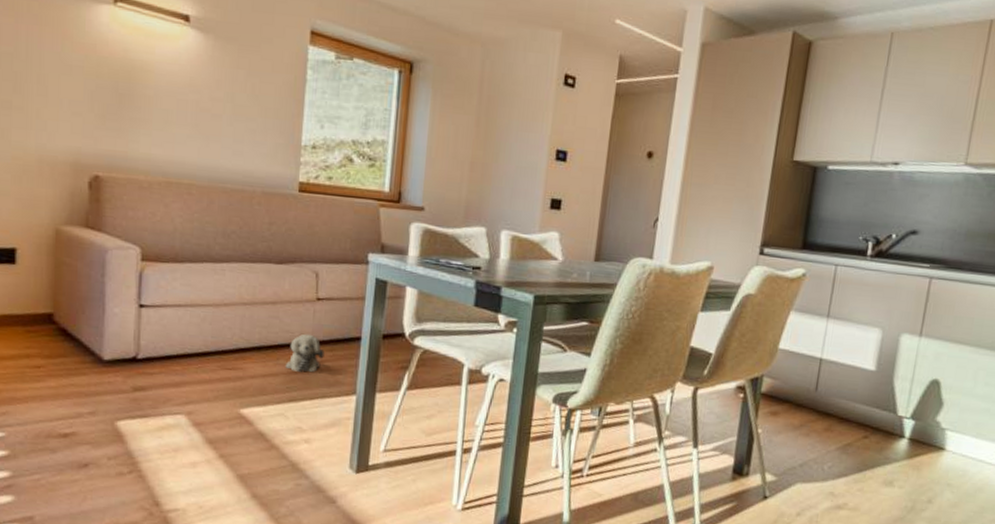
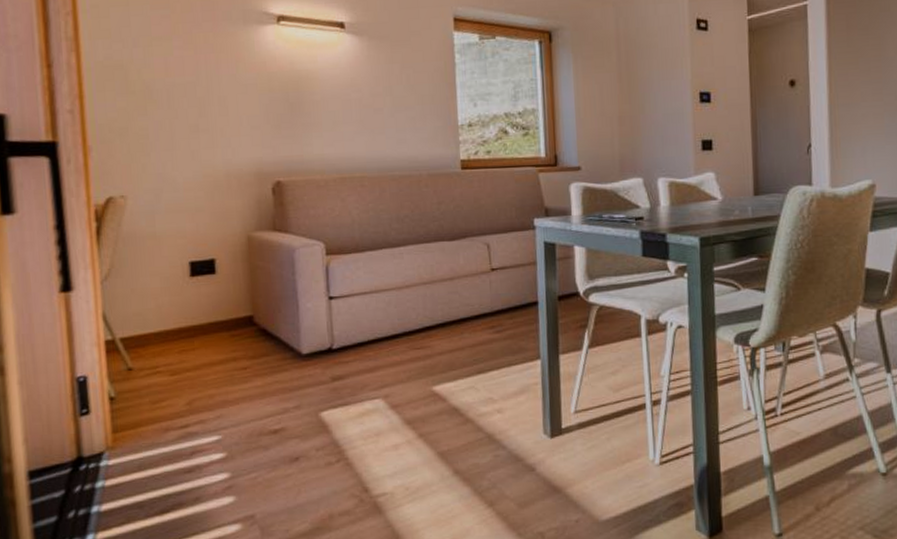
plush toy: present [286,334,324,373] -> none [470,304,505,343]

